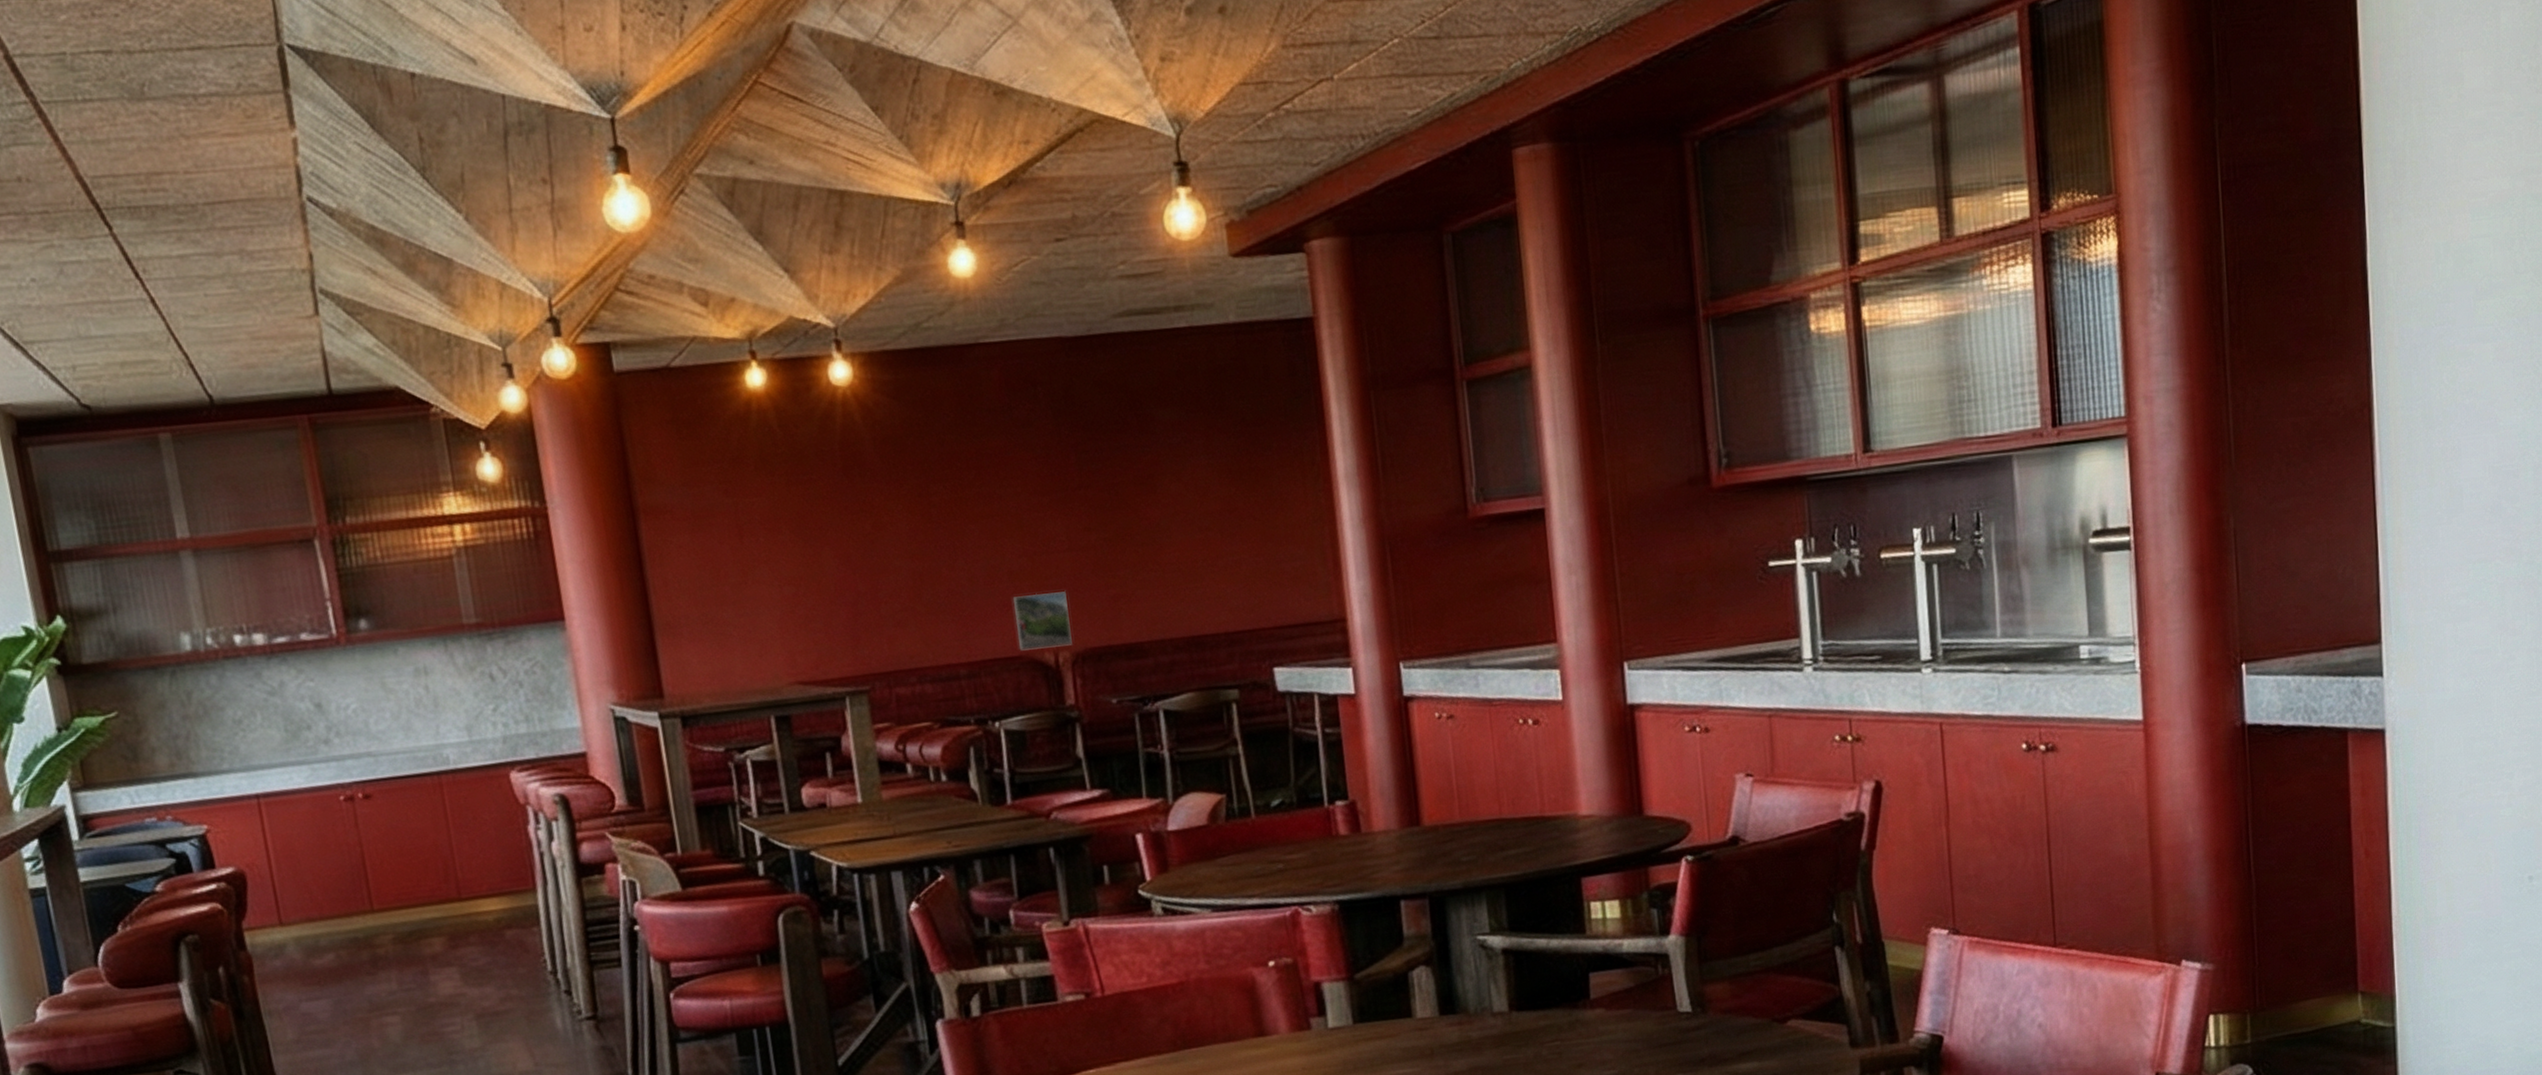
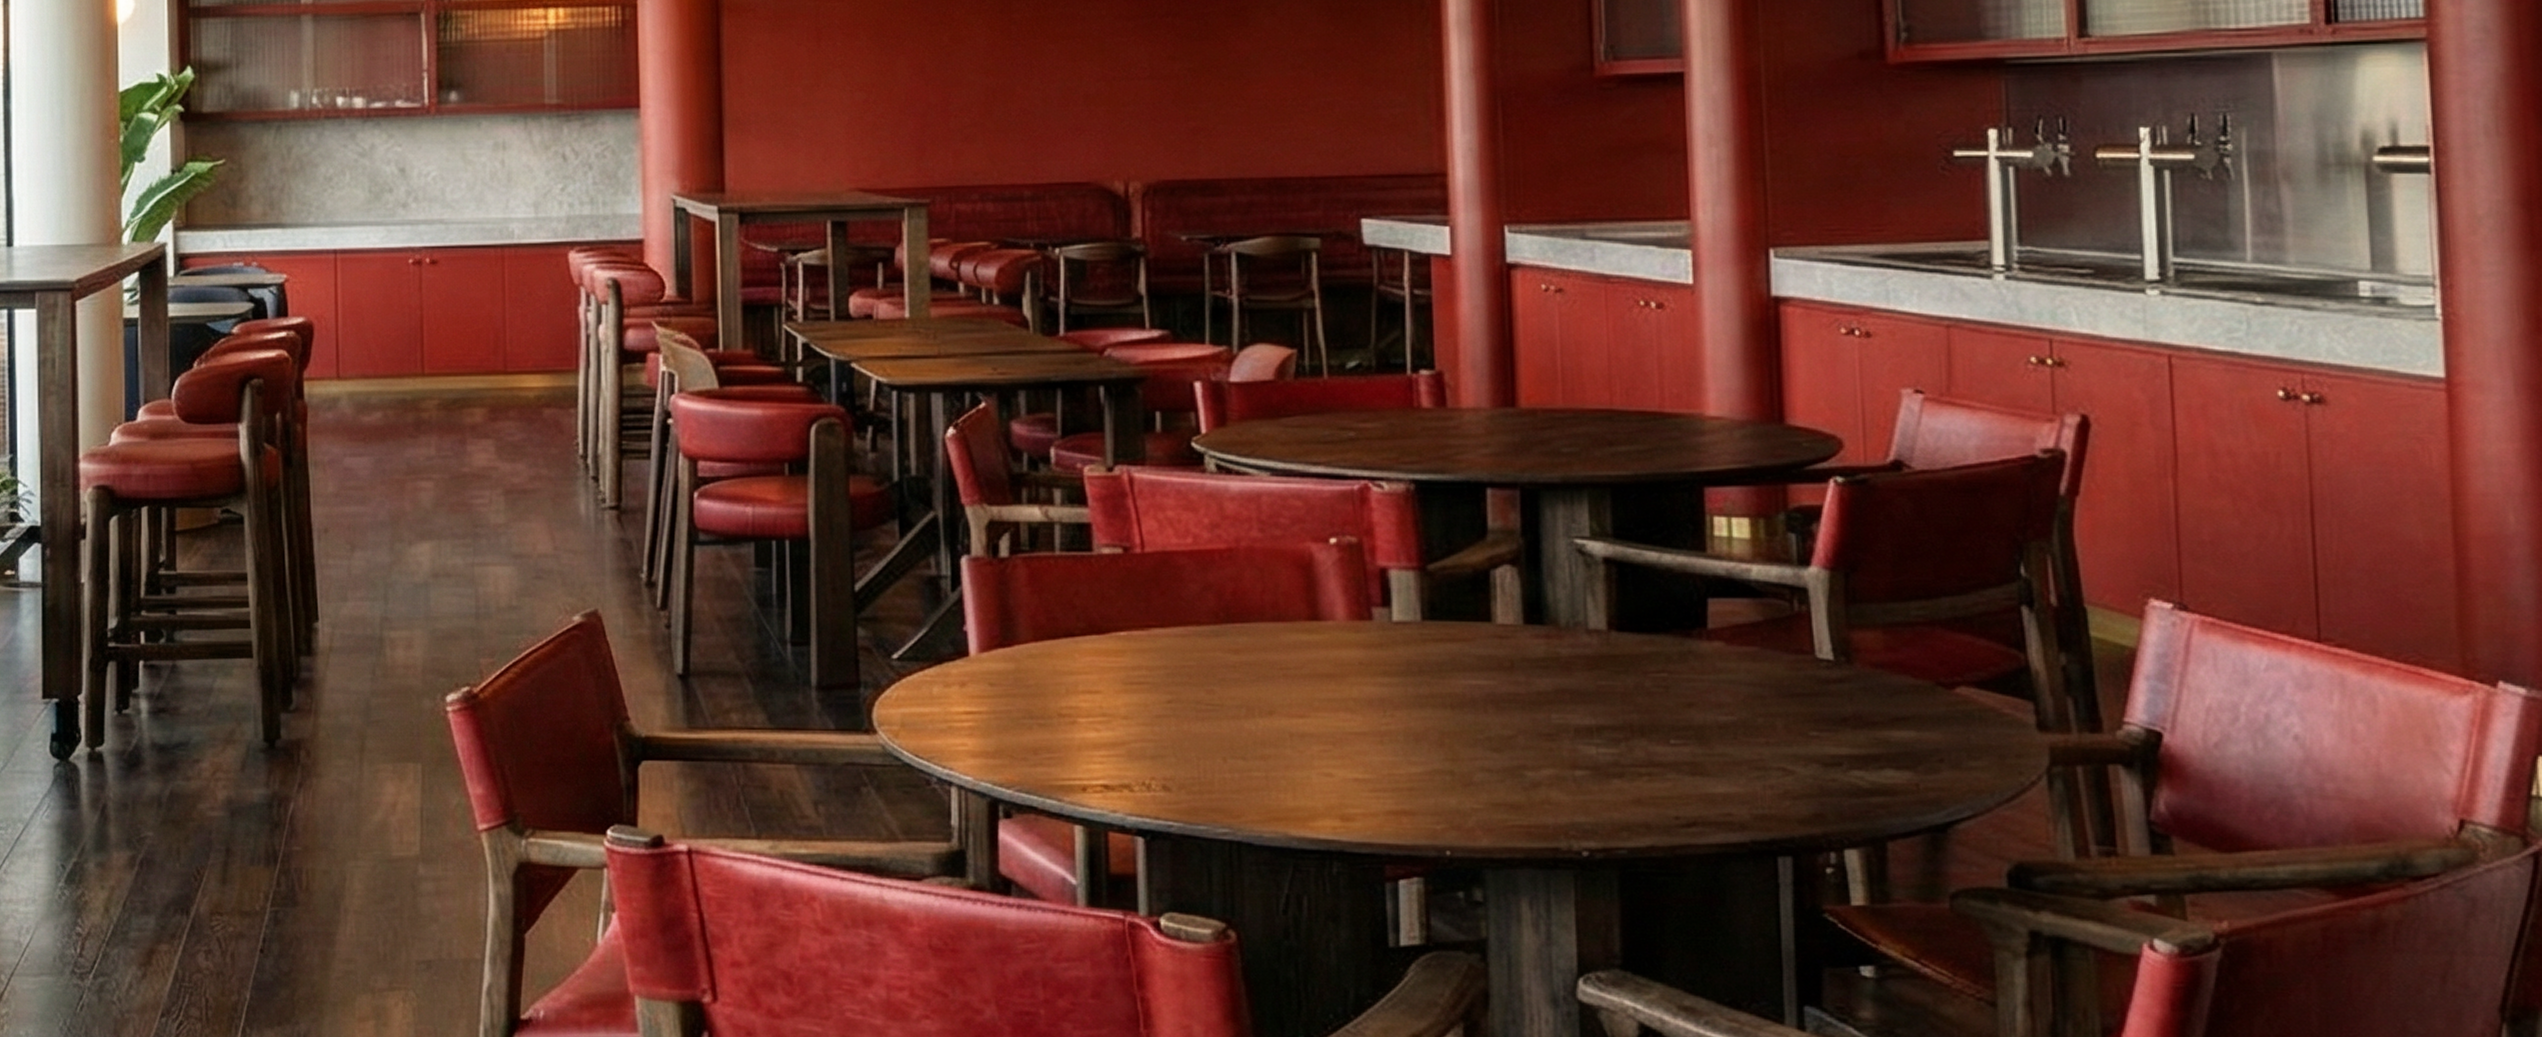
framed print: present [1012,591,1073,651] -> none [1086,119,1145,177]

